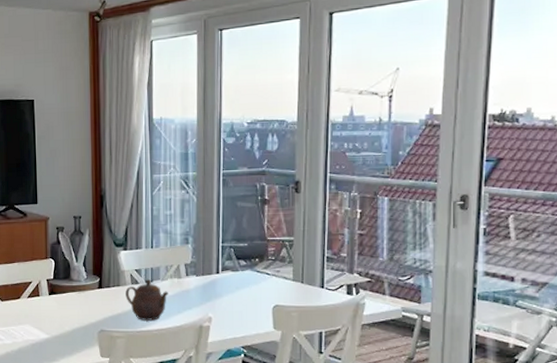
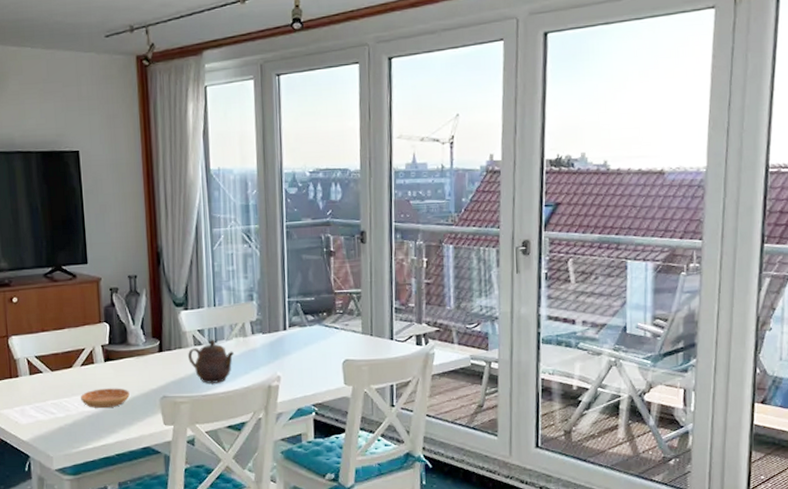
saucer: none [27,319,70,337] -> present [81,388,130,408]

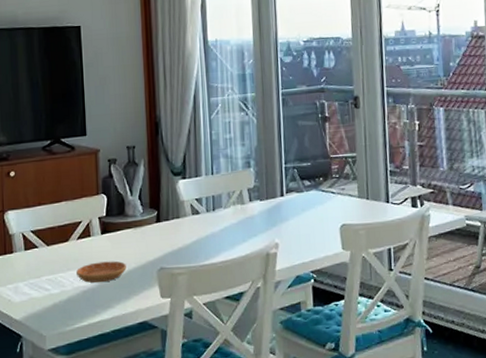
teapot: present [188,340,234,384] -> none [186,208,232,253]

